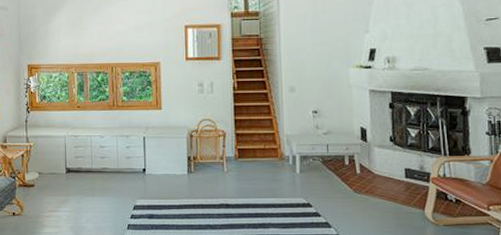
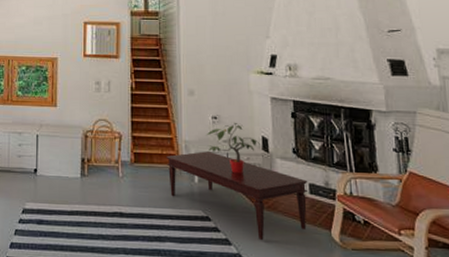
coffee table: none [268,144,404,222] -> present [166,151,308,241]
potted plant: none [307,115,359,162] -> present [206,122,260,173]

